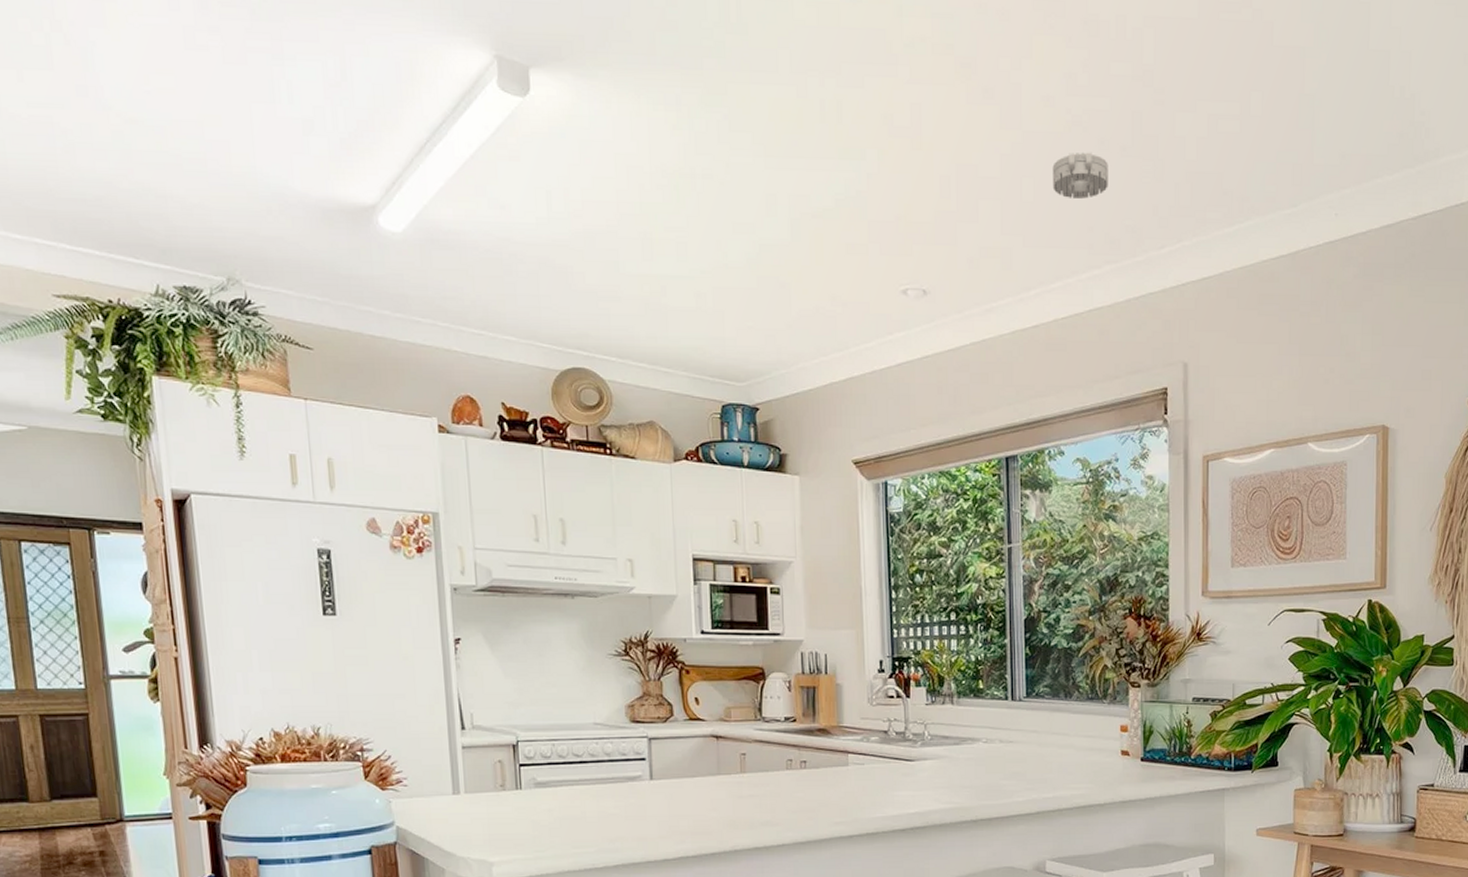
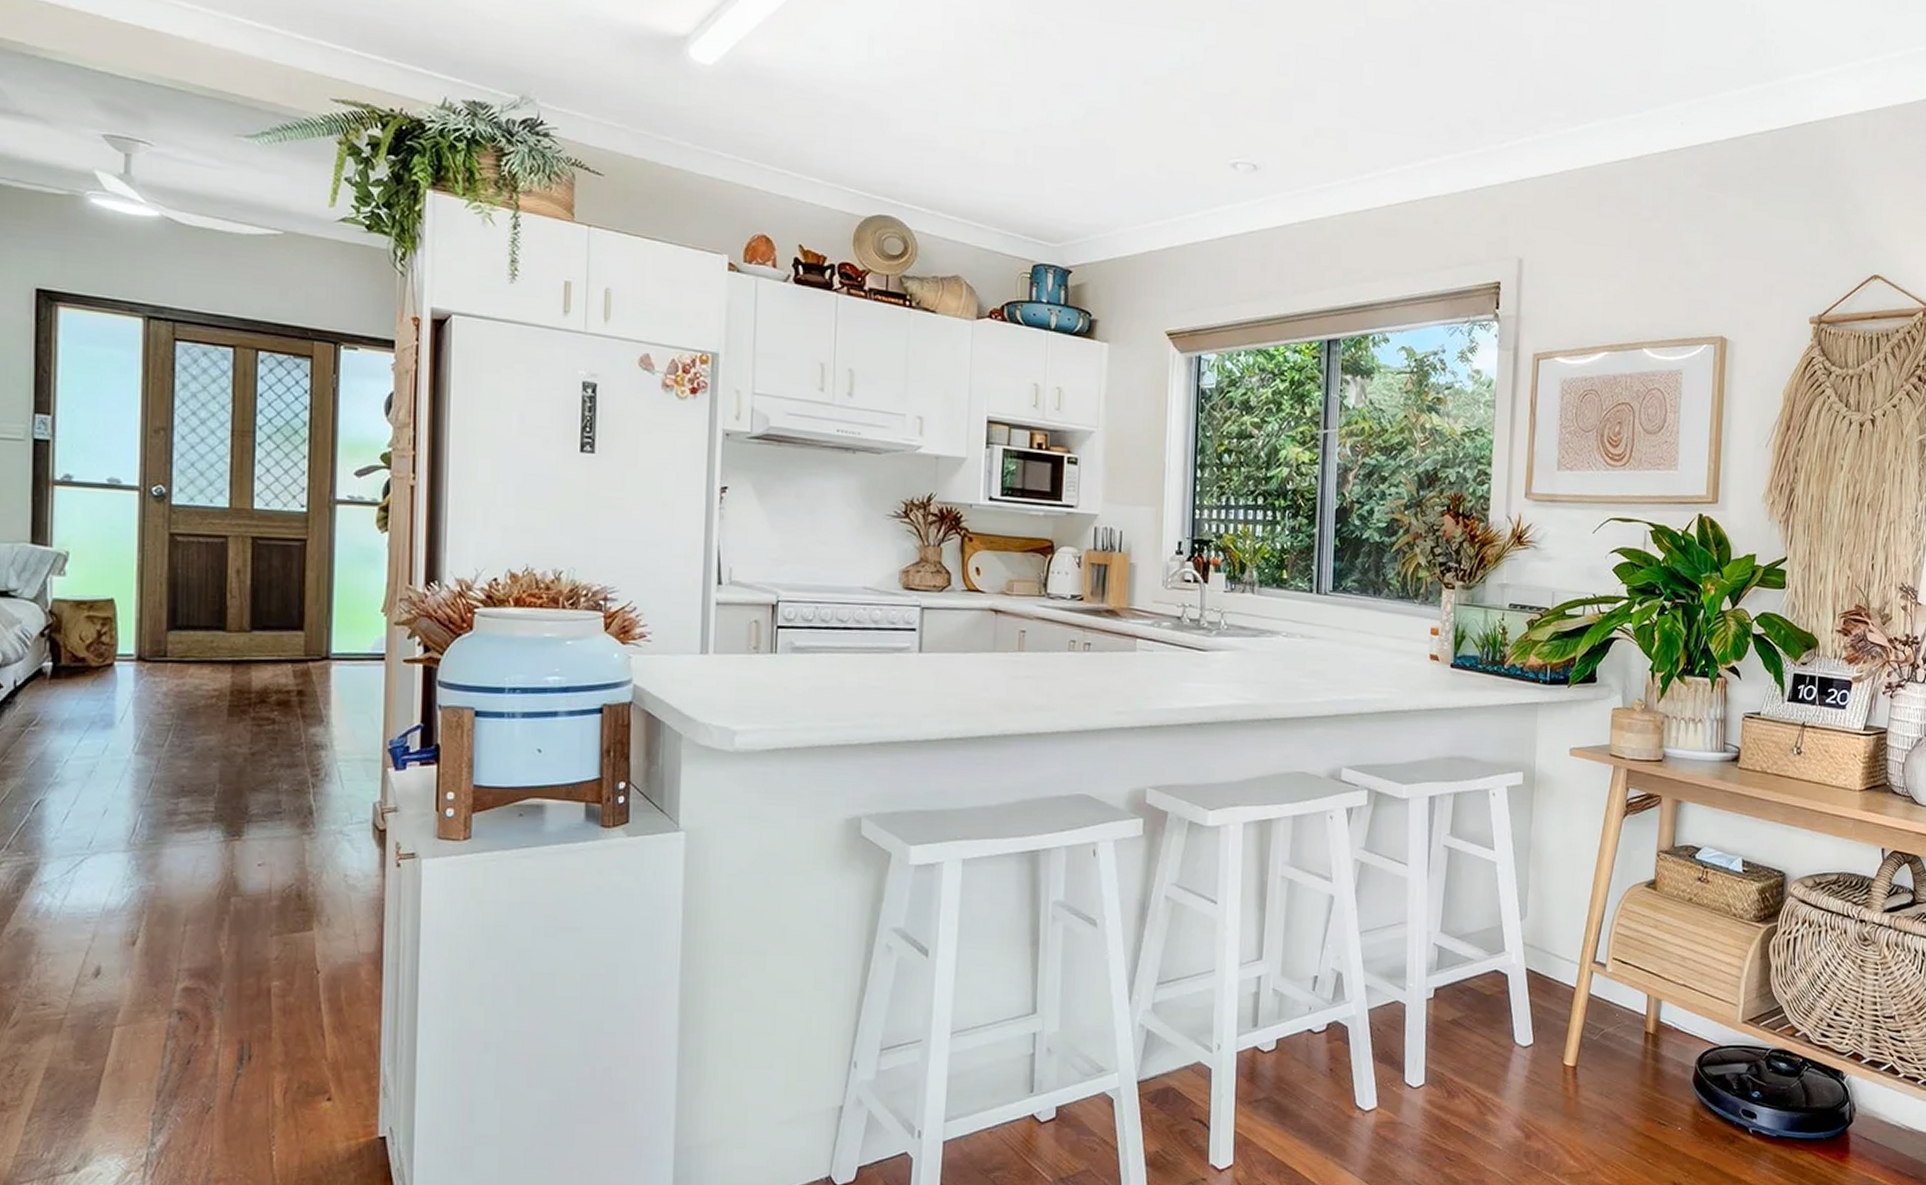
smoke detector: present [1052,152,1108,199] -> none [1394,41,1453,88]

